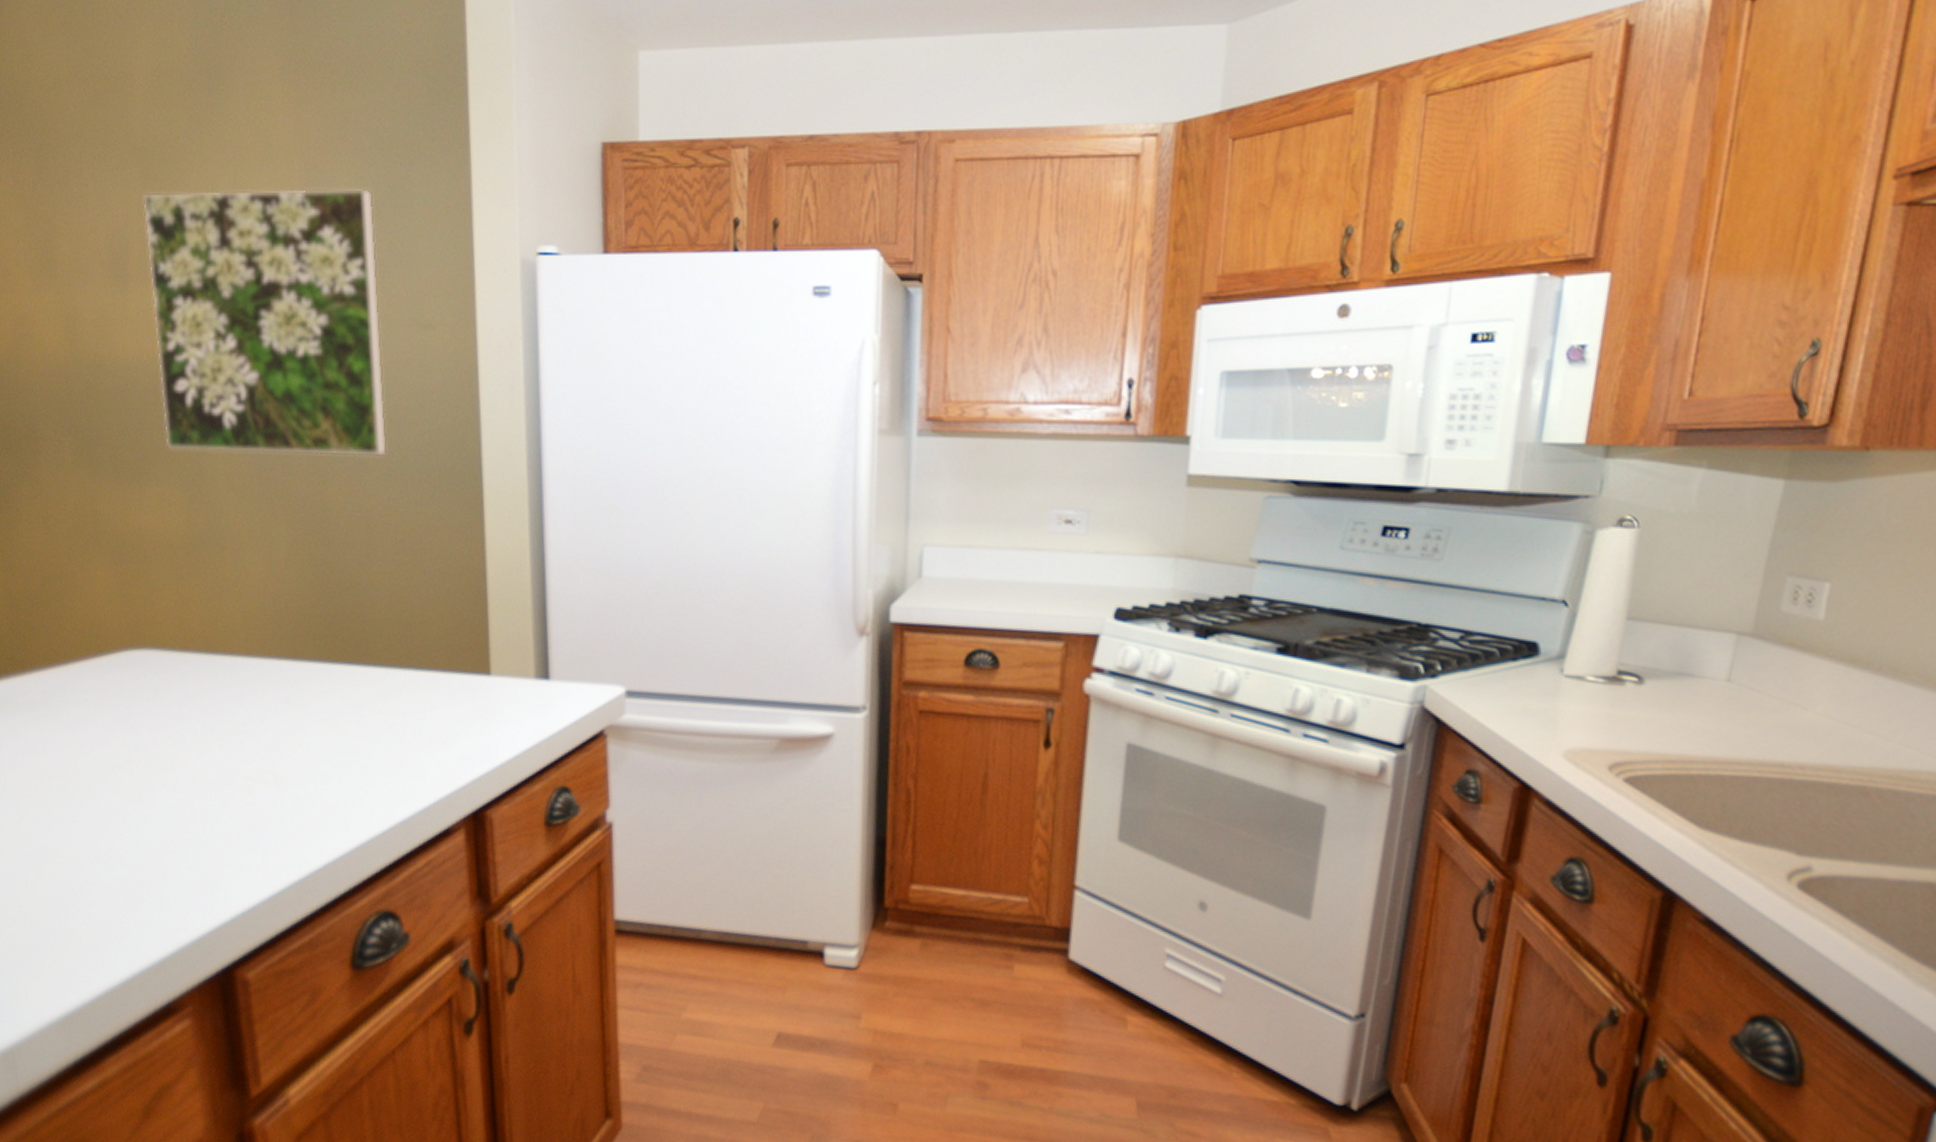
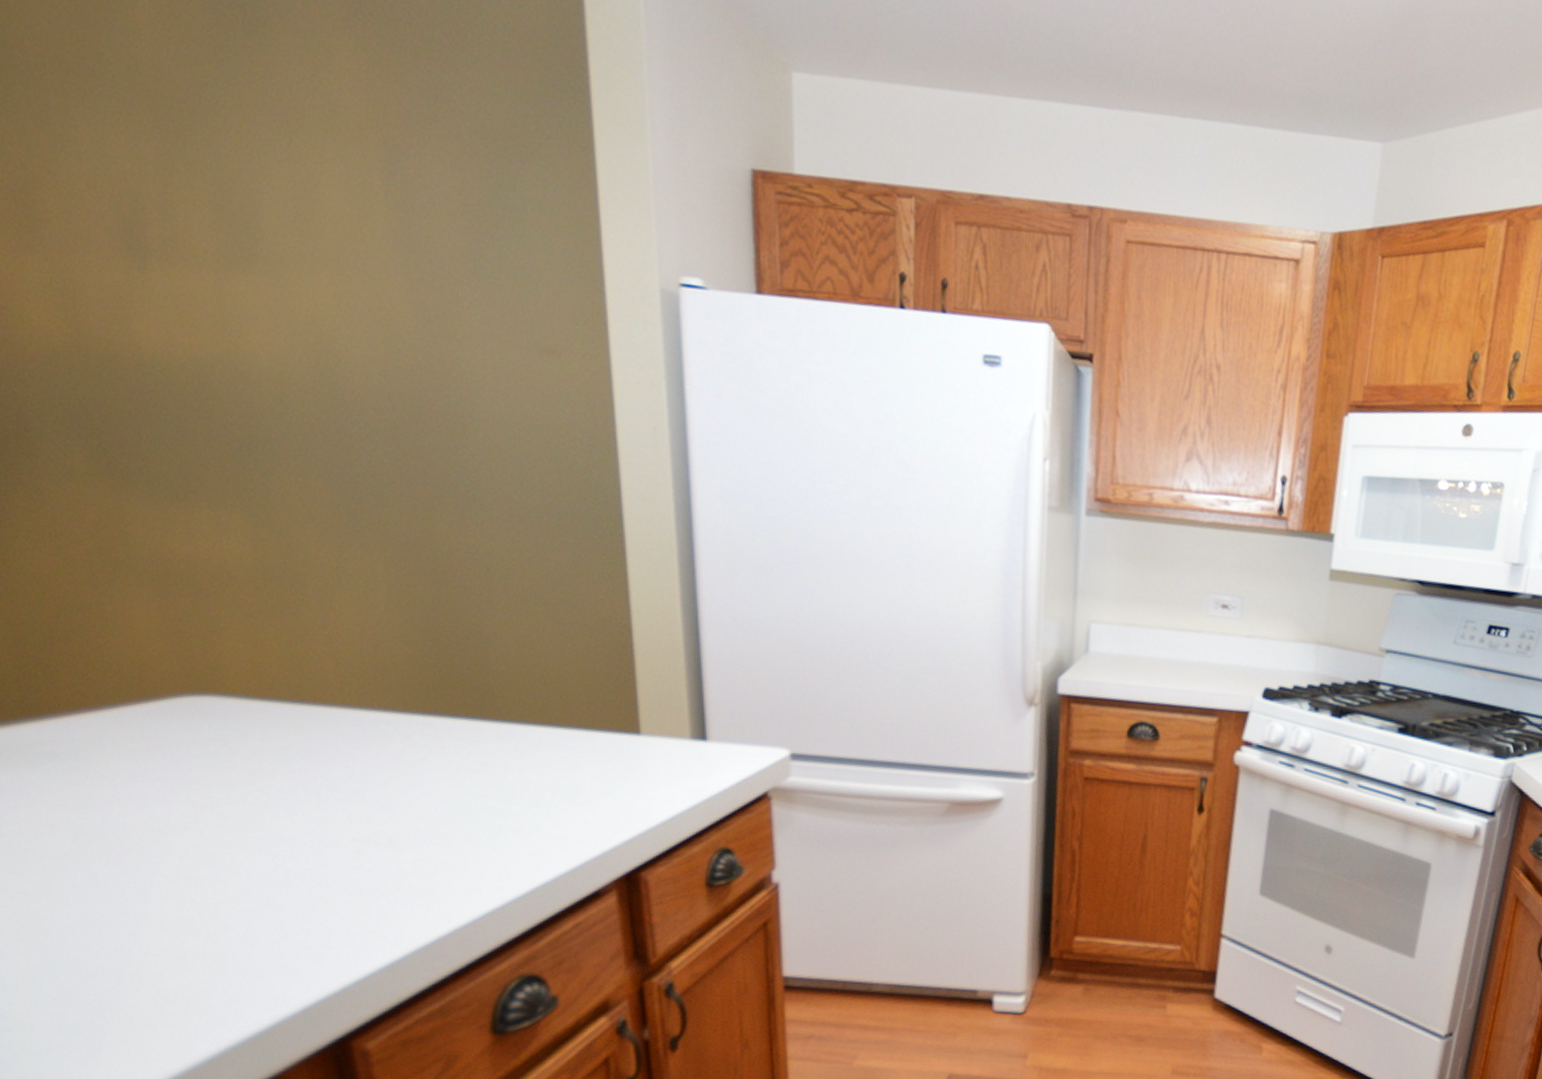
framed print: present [142,187,388,456] -> none [159,149,508,494]

